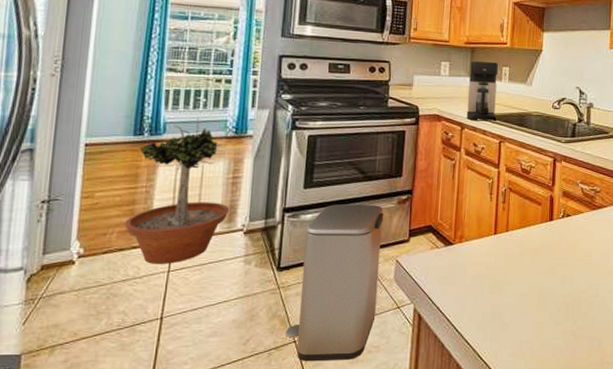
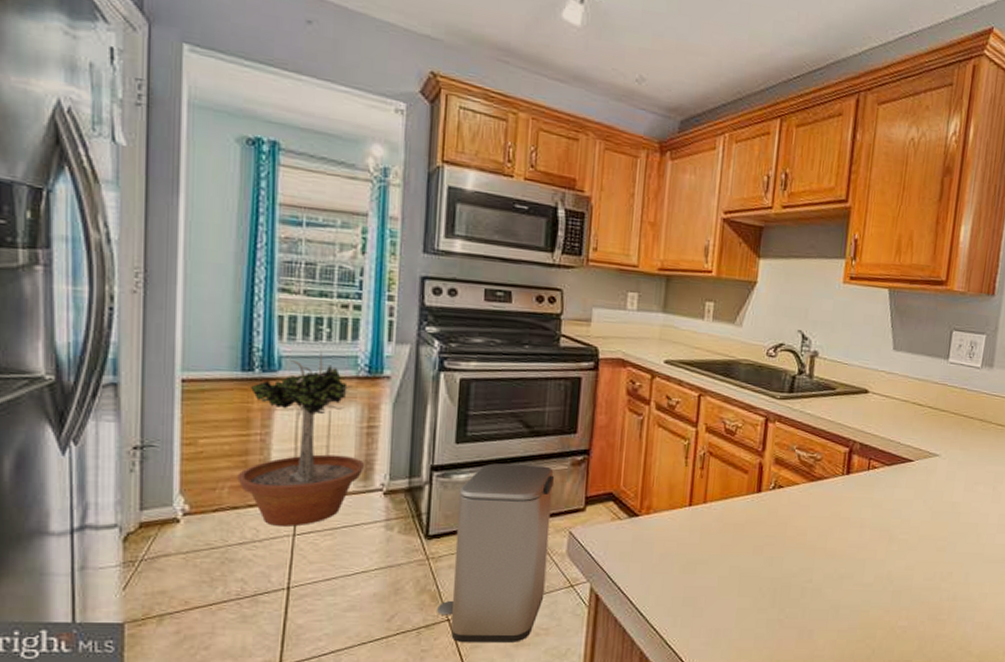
coffee maker: present [466,61,499,121] -> none [658,293,701,369]

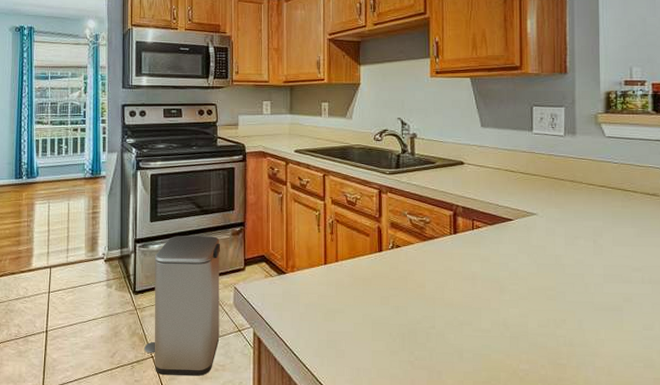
potted tree: present [237,350,365,527] -> none [14,161,92,286]

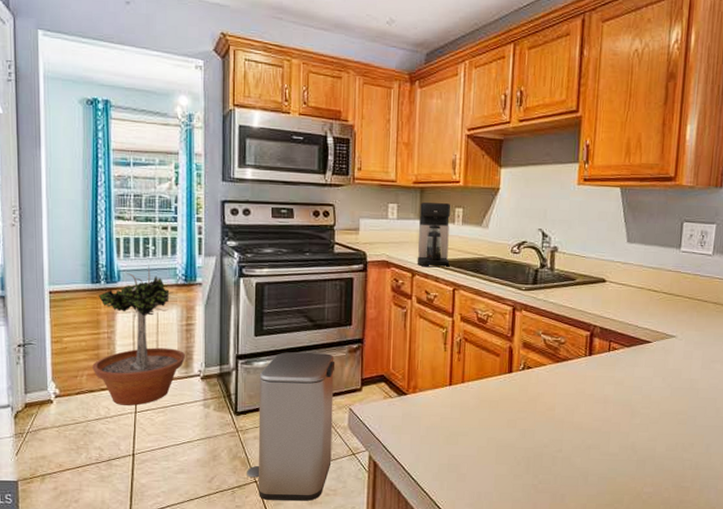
potted tree: none [14,161,92,286] -> present [92,264,186,406]
coffee maker: none [290,99,319,155] -> present [417,202,451,267]

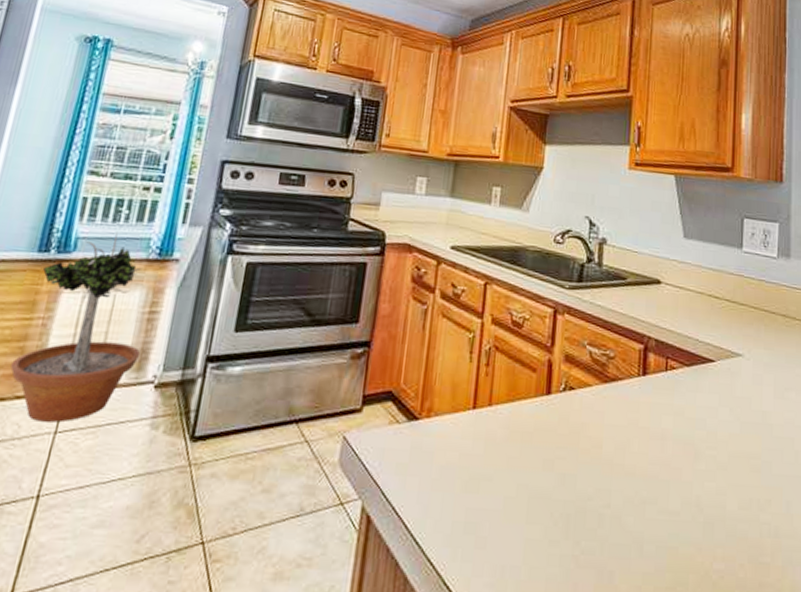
pedal bin: present [247,352,336,501] -> none [191,355,333,575]
coffee maker: present [417,202,451,267] -> none [444,178,488,255]

